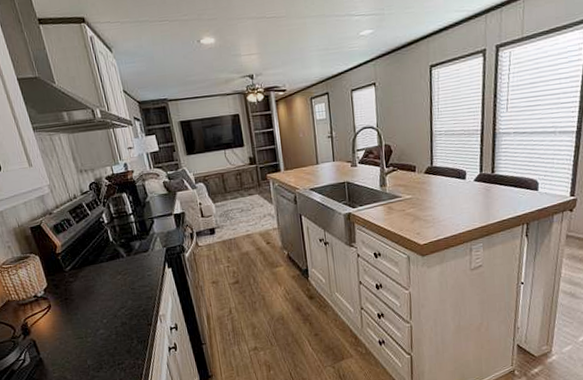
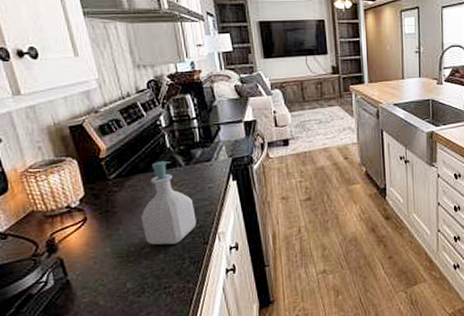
soap bottle: none [94,253,141,327] -> present [141,160,197,245]

